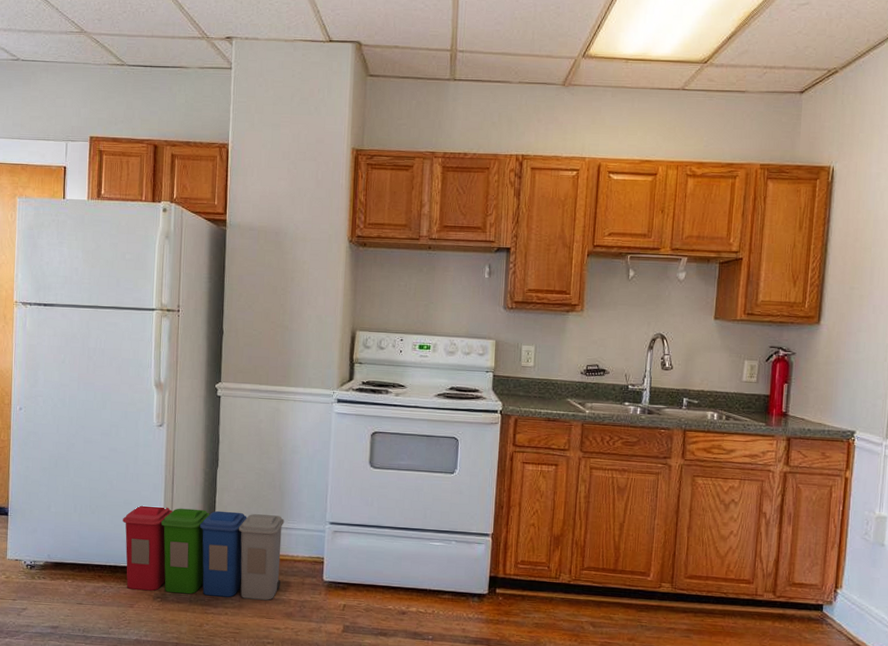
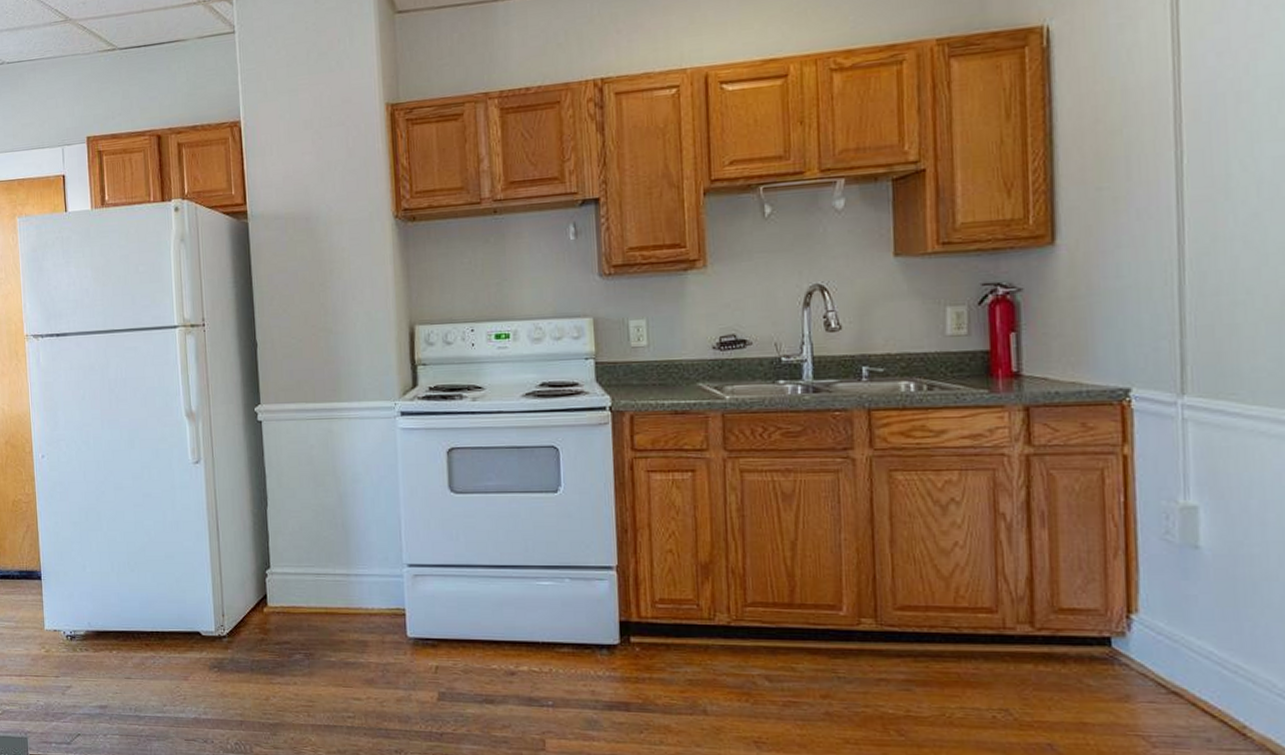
recycling bin: present [123,505,285,600] -> none [166,558,356,665]

